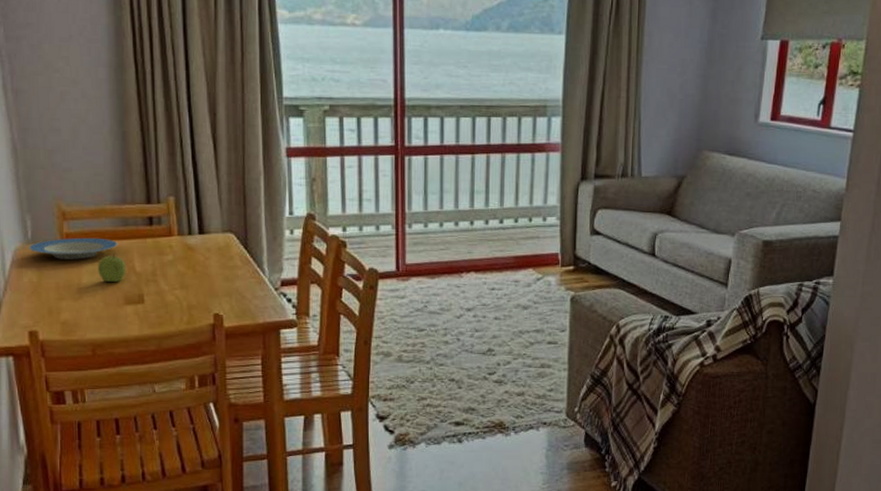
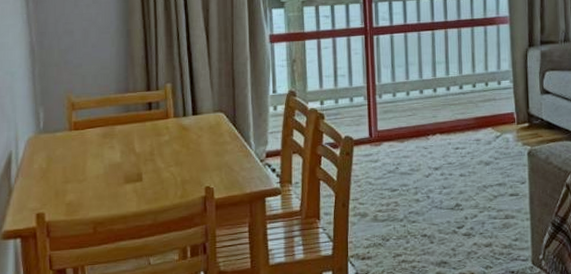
plate: present [29,237,118,260] -> none [40,124,120,146]
fruit: present [98,254,127,283] -> none [102,138,127,164]

